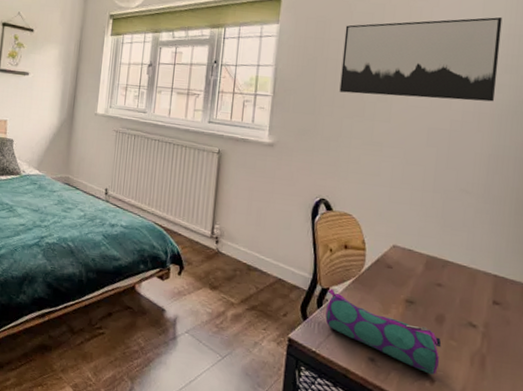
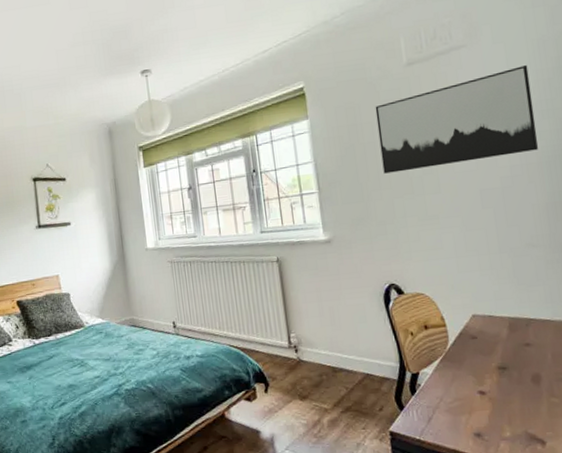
pencil case: present [325,288,442,375] -> none [418,372,546,437]

